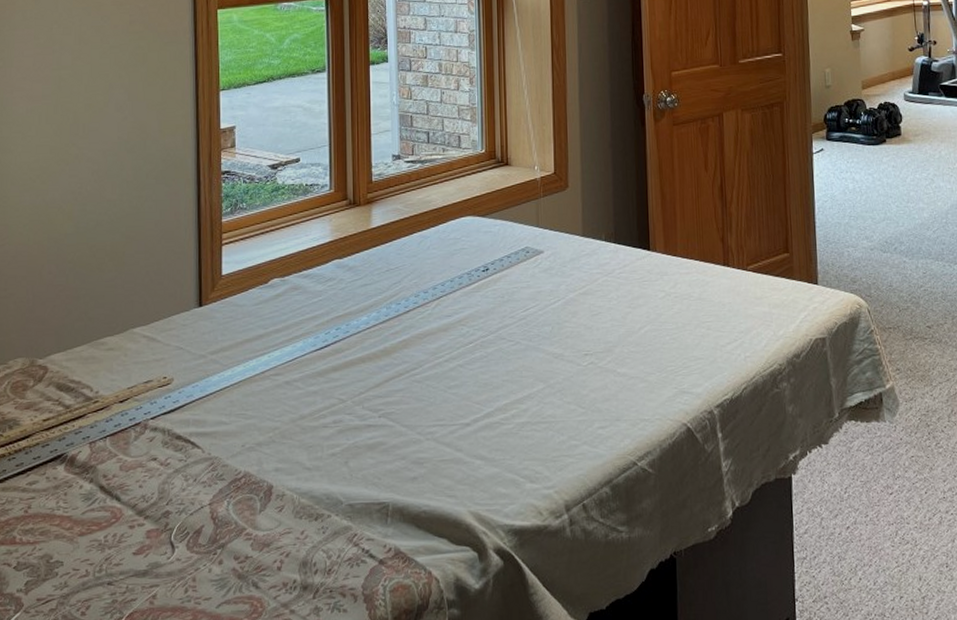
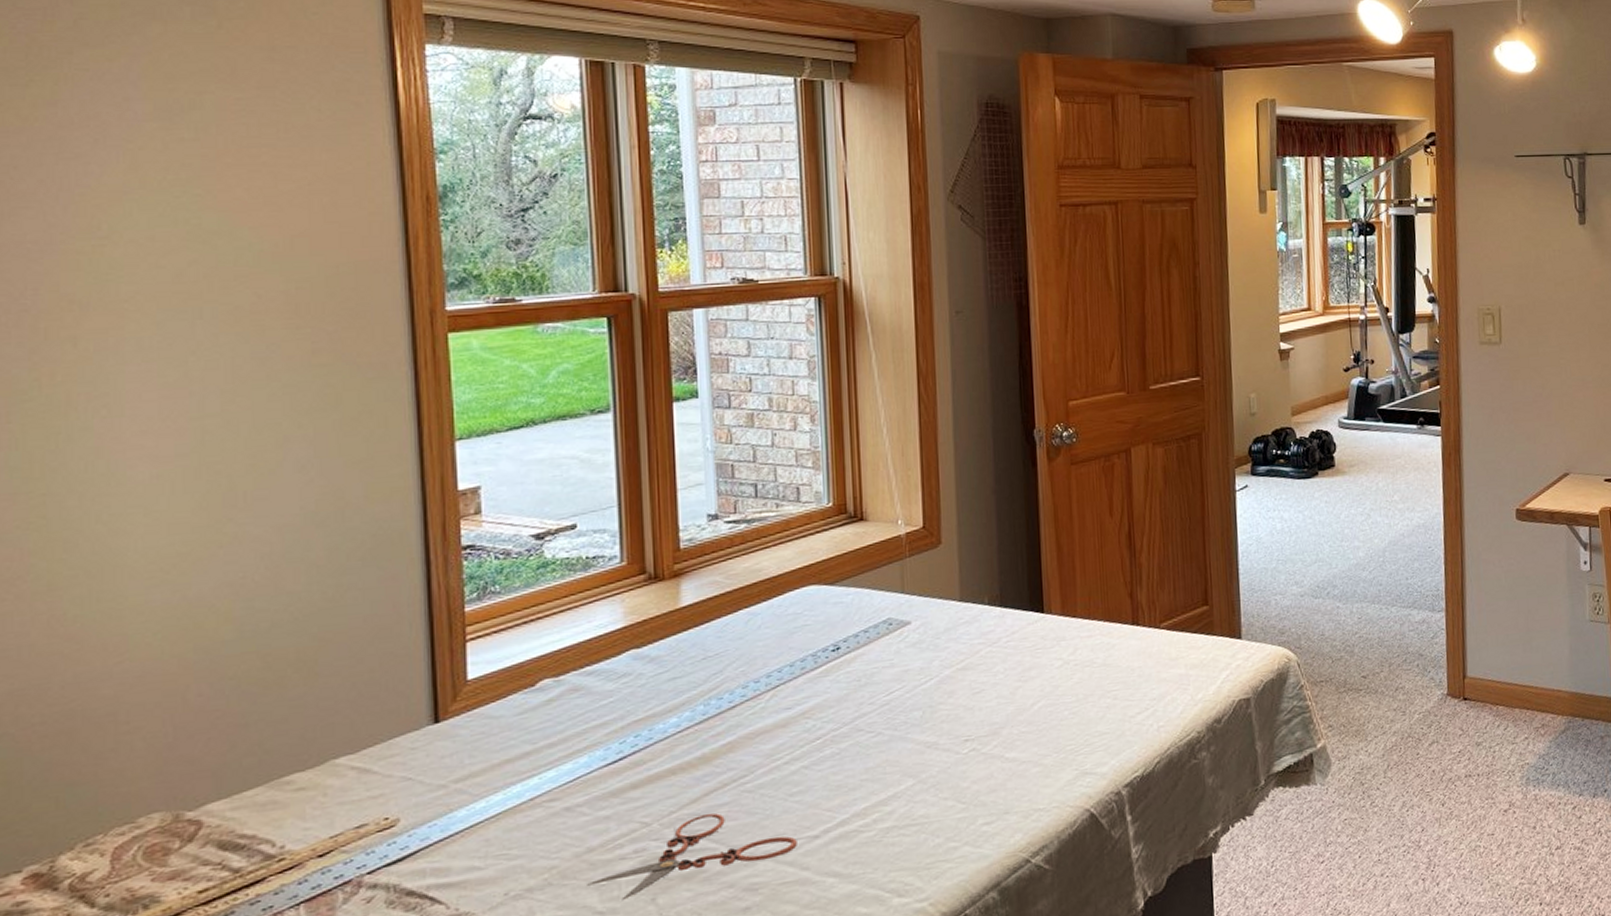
shears: none [300,397,453,461] -> present [587,813,797,901]

